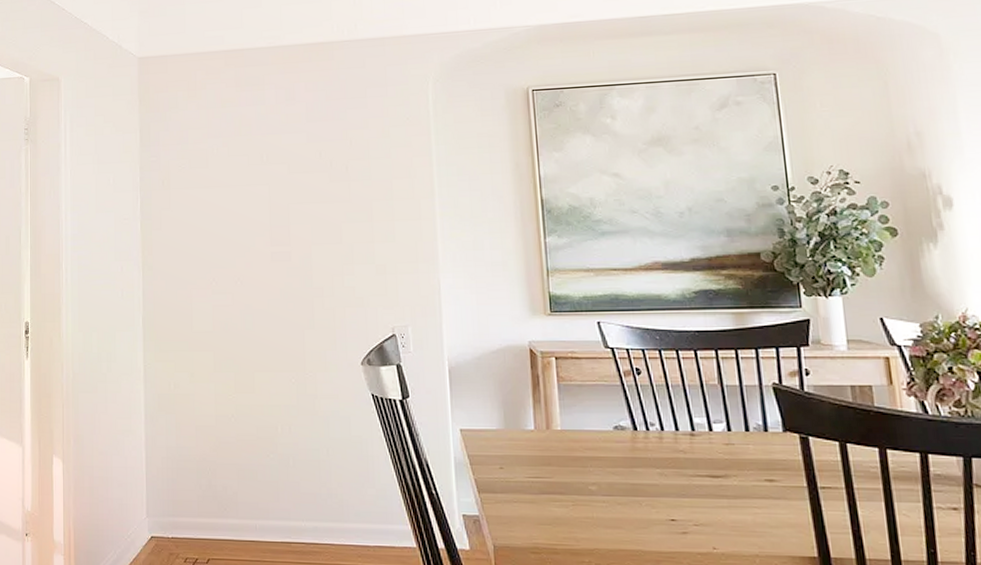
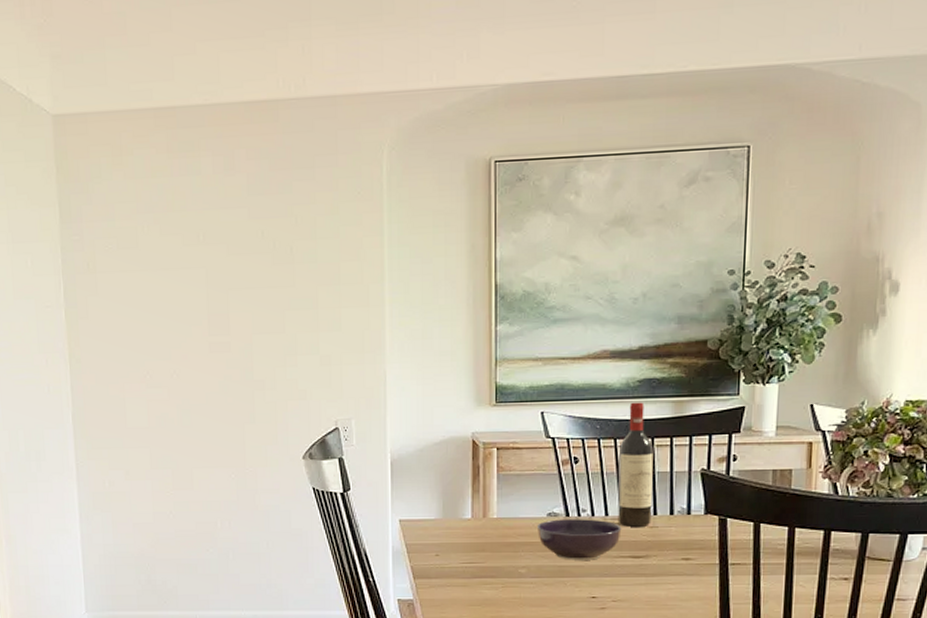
bowl: none [604,433,695,478] -> present [538,519,622,560]
wine bottle: none [682,313,726,443] -> present [617,402,654,527]

